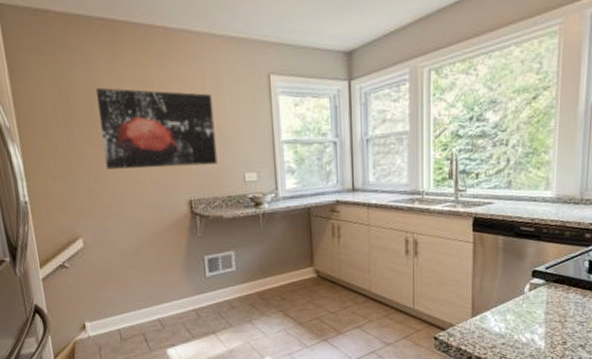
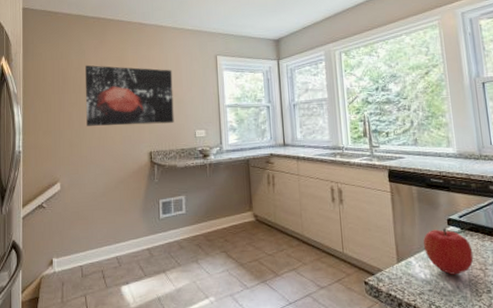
fruit: none [502,280,555,328] -> present [423,228,474,275]

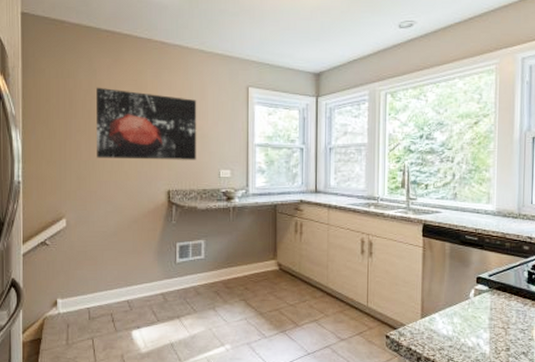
fruit: present [423,228,474,275] -> none [449,286,498,332]

